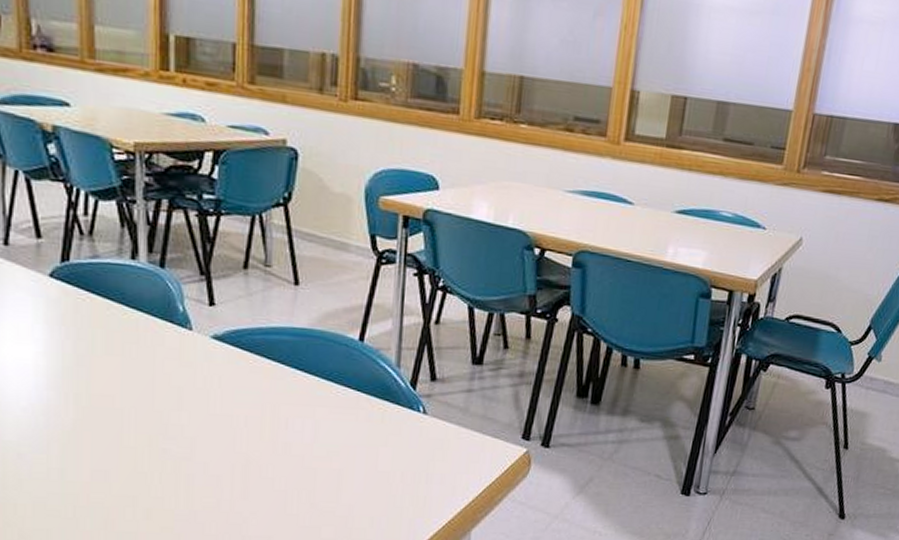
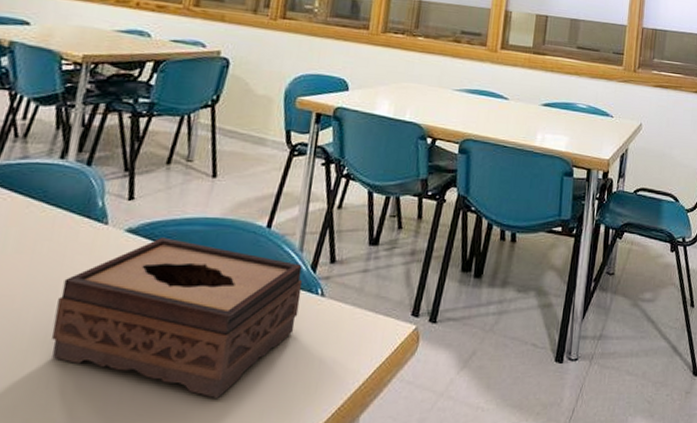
tissue box: none [155,346,403,503] -> present [51,238,303,398]

